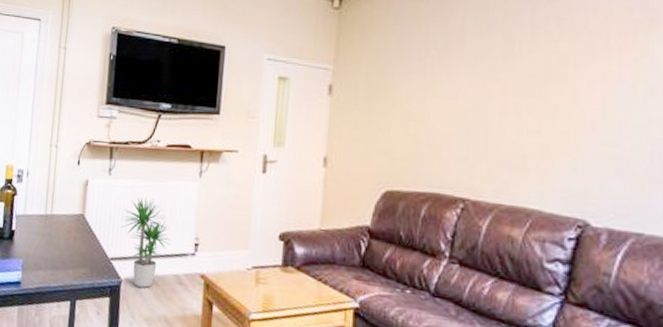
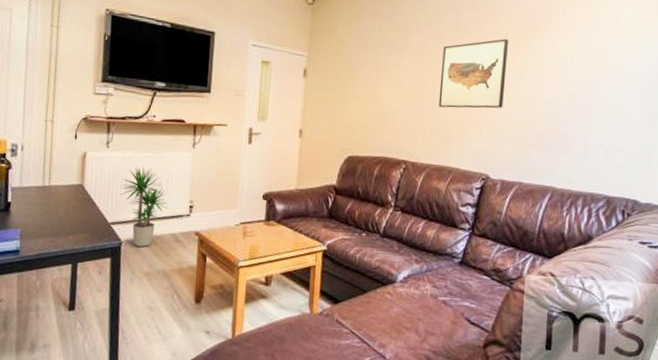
wall art: none [509,38,612,132] -> present [438,39,509,109]

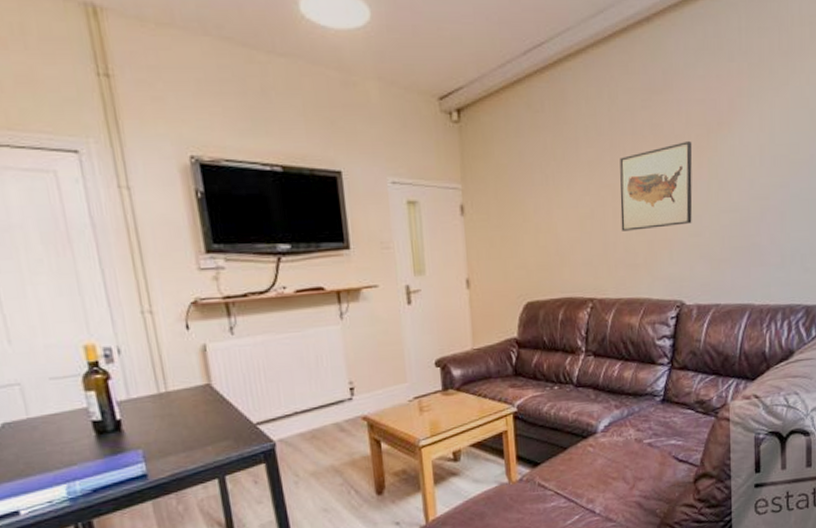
potted plant: present [120,166,168,247] -> none [260,350,324,445]

